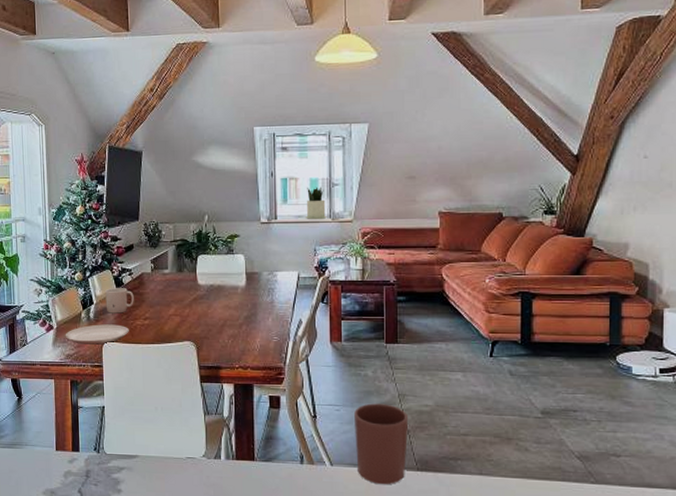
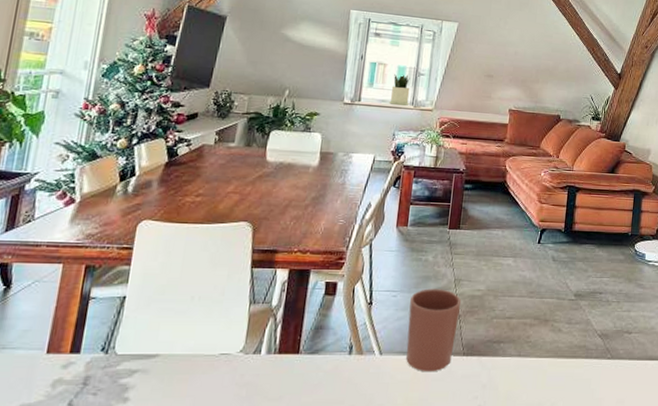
plate: present [65,324,129,345] -> none [89,199,175,223]
mug: present [105,288,134,313] -> none [150,159,189,188]

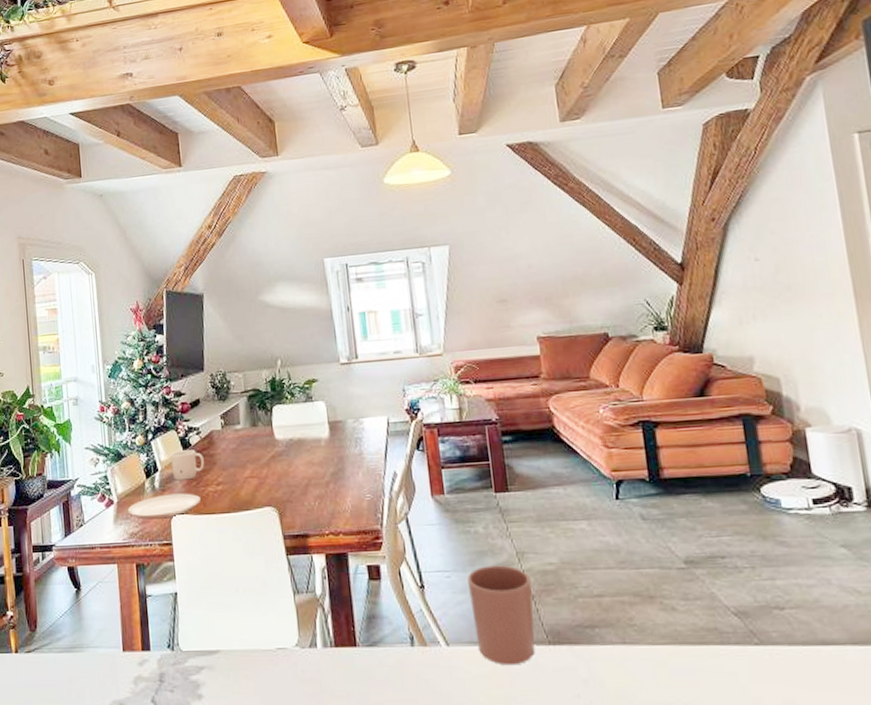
plate: none [89,199,175,223] -> present [127,493,201,520]
mug: none [150,159,189,188] -> present [170,450,204,481]
planter: present [388,73,410,107] -> none [388,318,414,357]

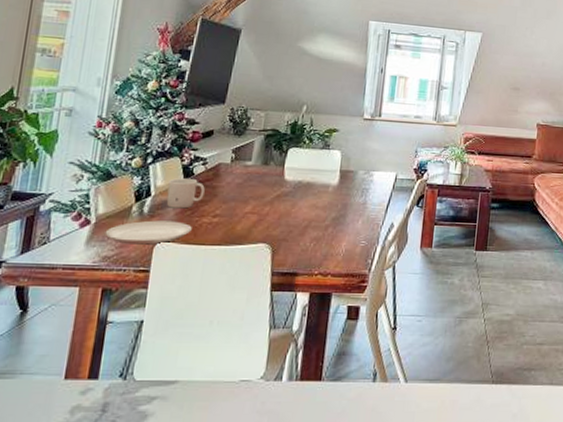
mug: present [467,565,536,664] -> none [432,313,490,400]

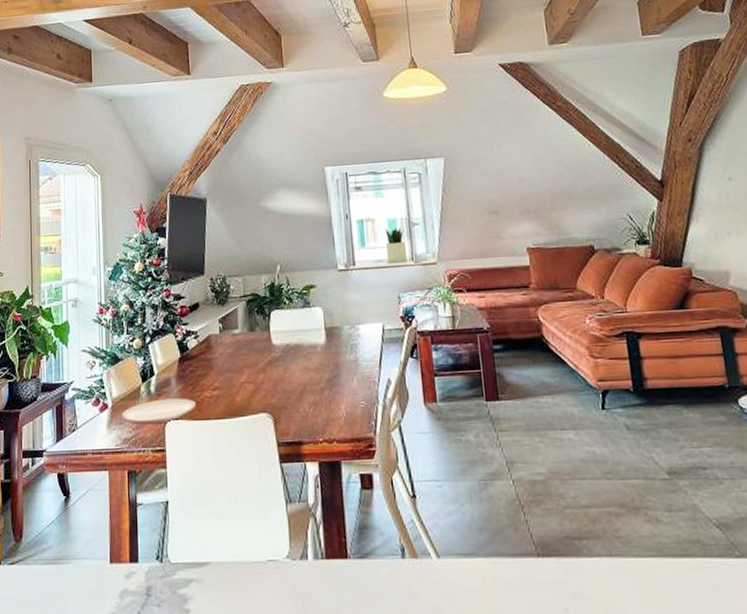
mug: present [166,178,205,209] -> none [168,354,201,385]
planter: none [410,87,433,122] -> present [385,227,409,265]

